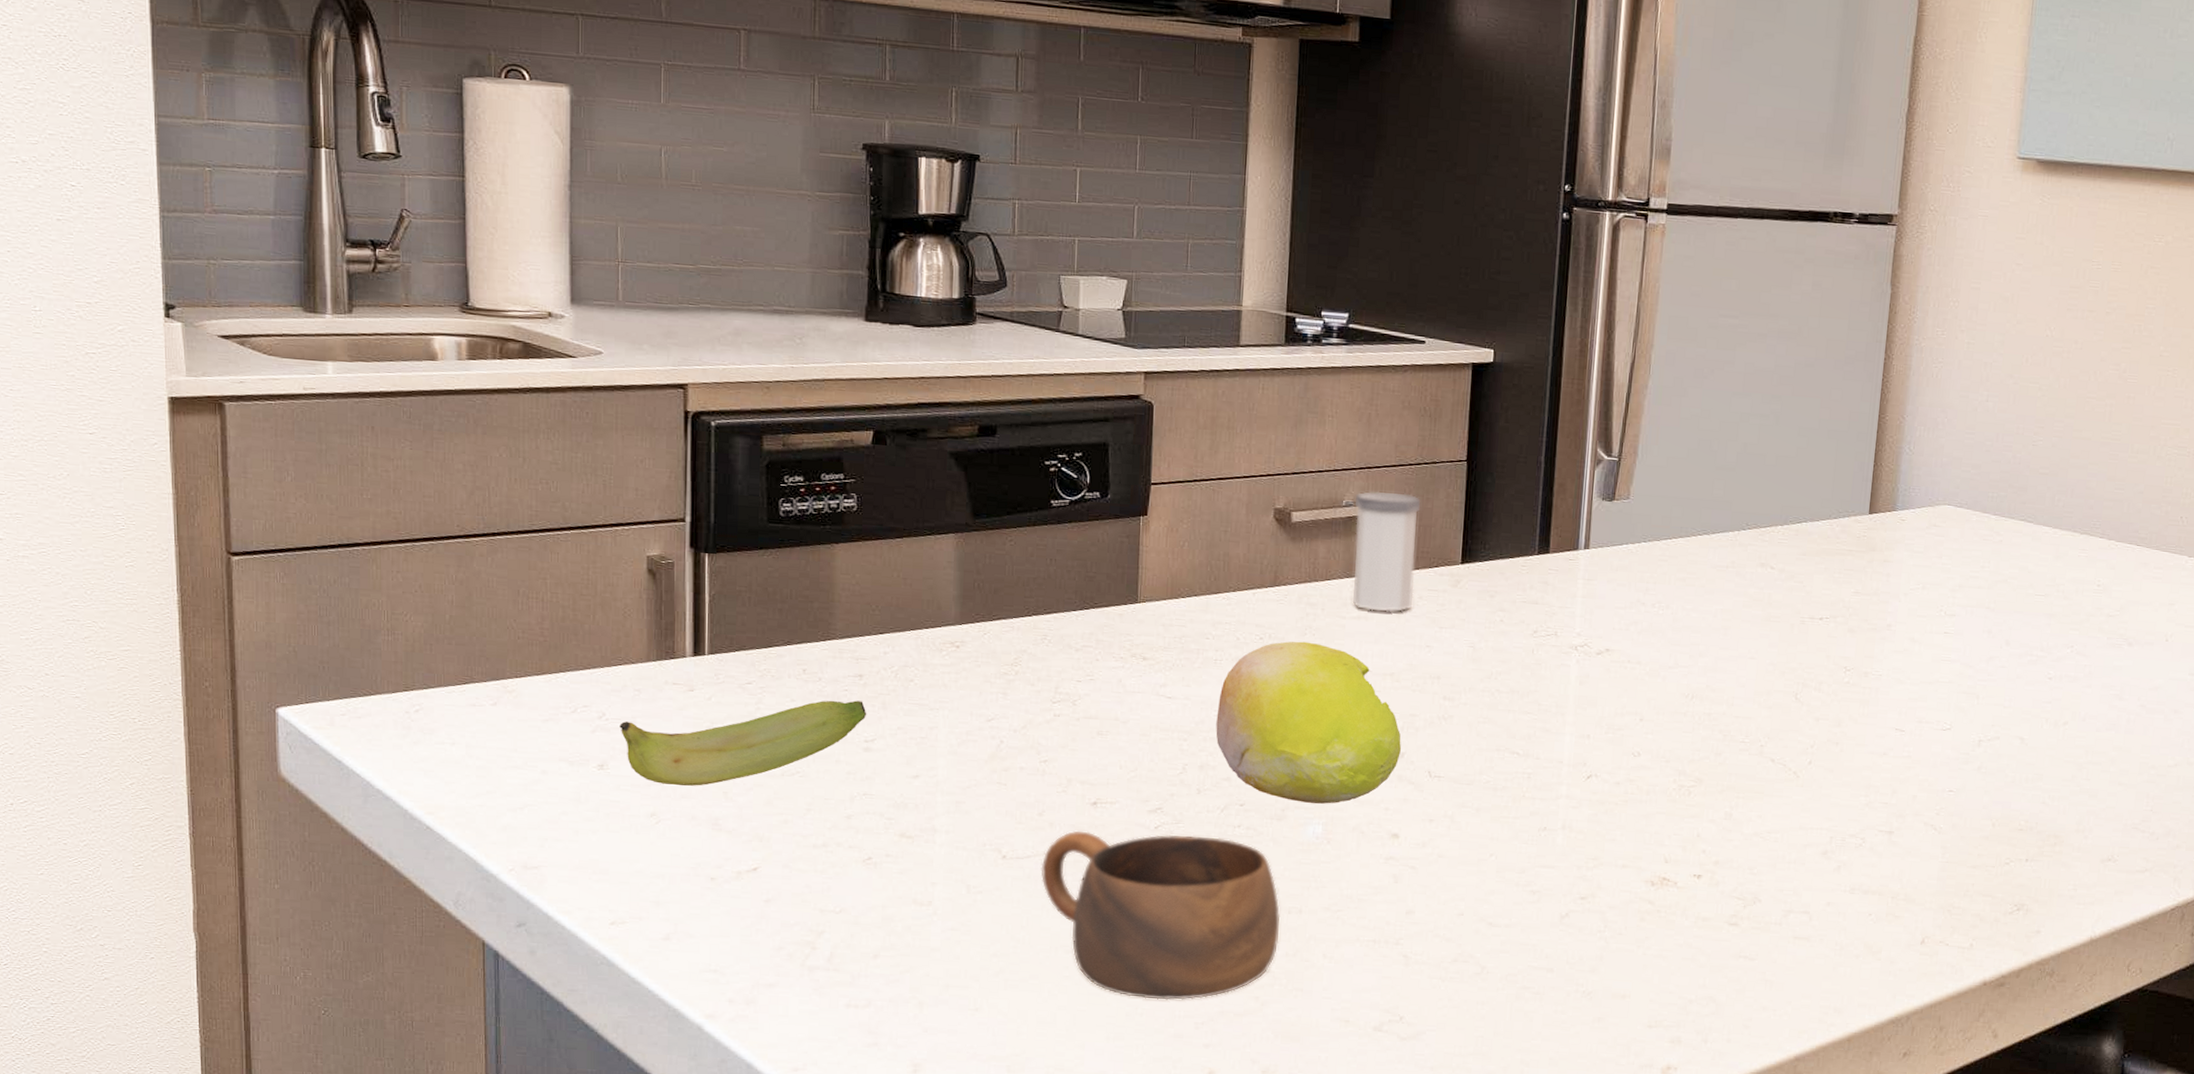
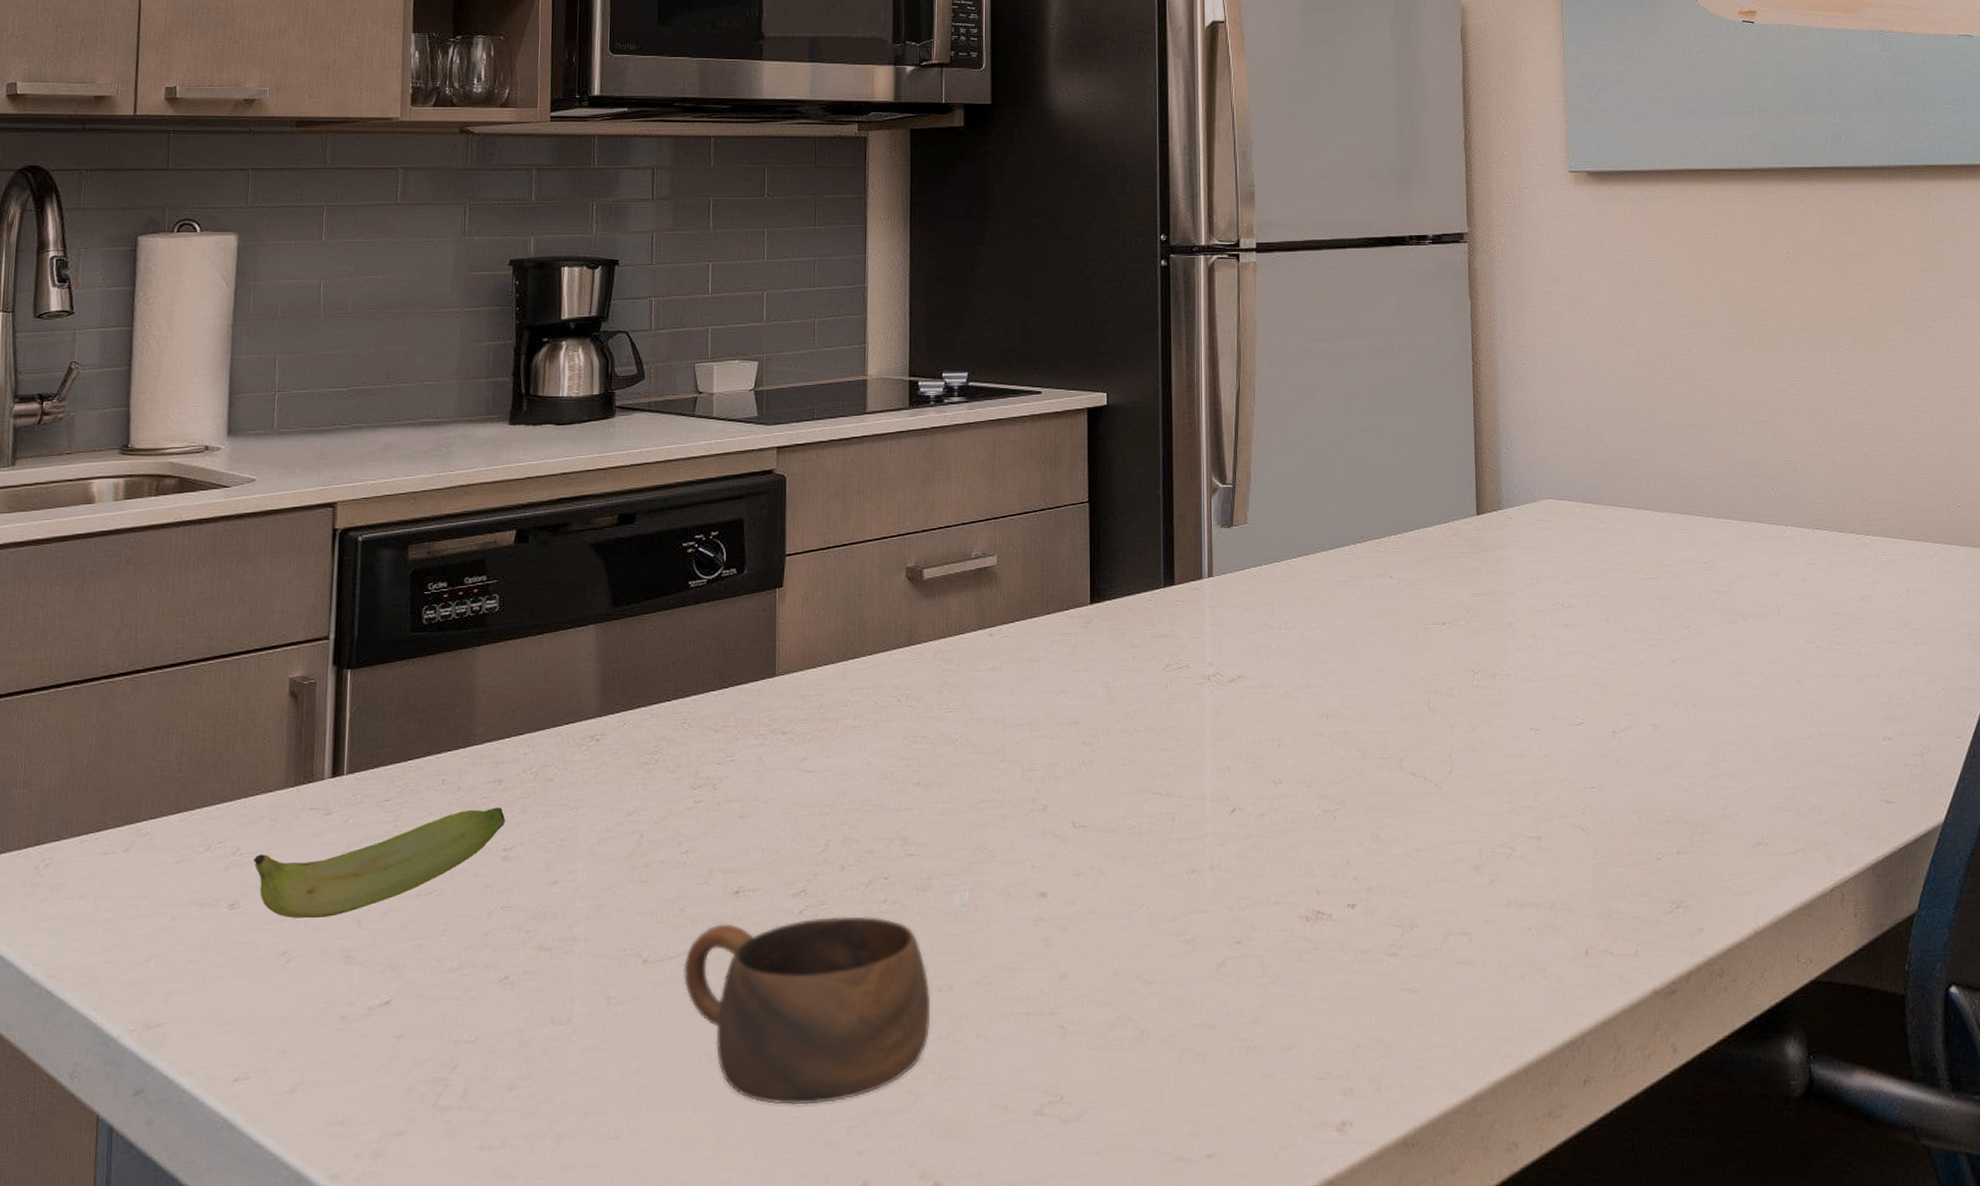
fruit: present [1216,641,1401,804] -> none [857,699,1043,869]
salt shaker: present [1353,491,1421,612] -> none [983,540,1047,661]

